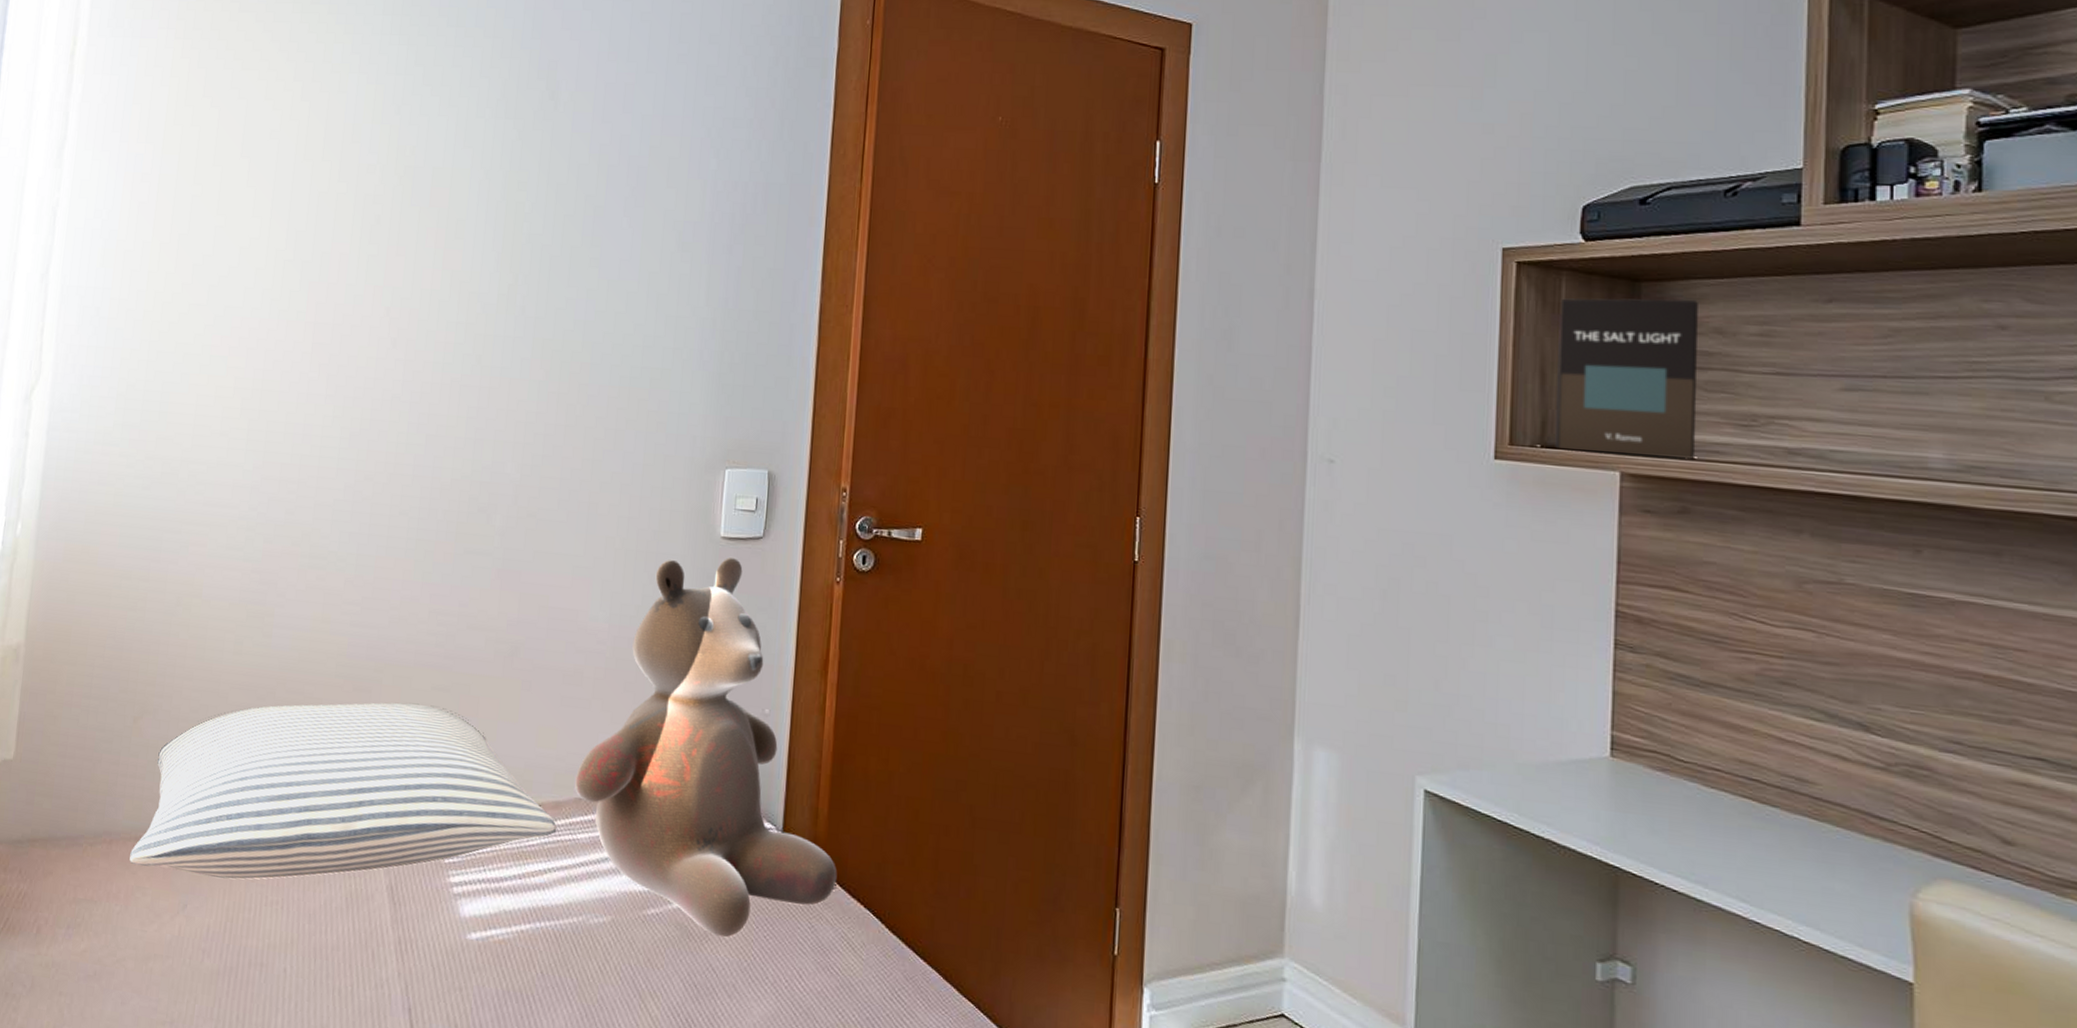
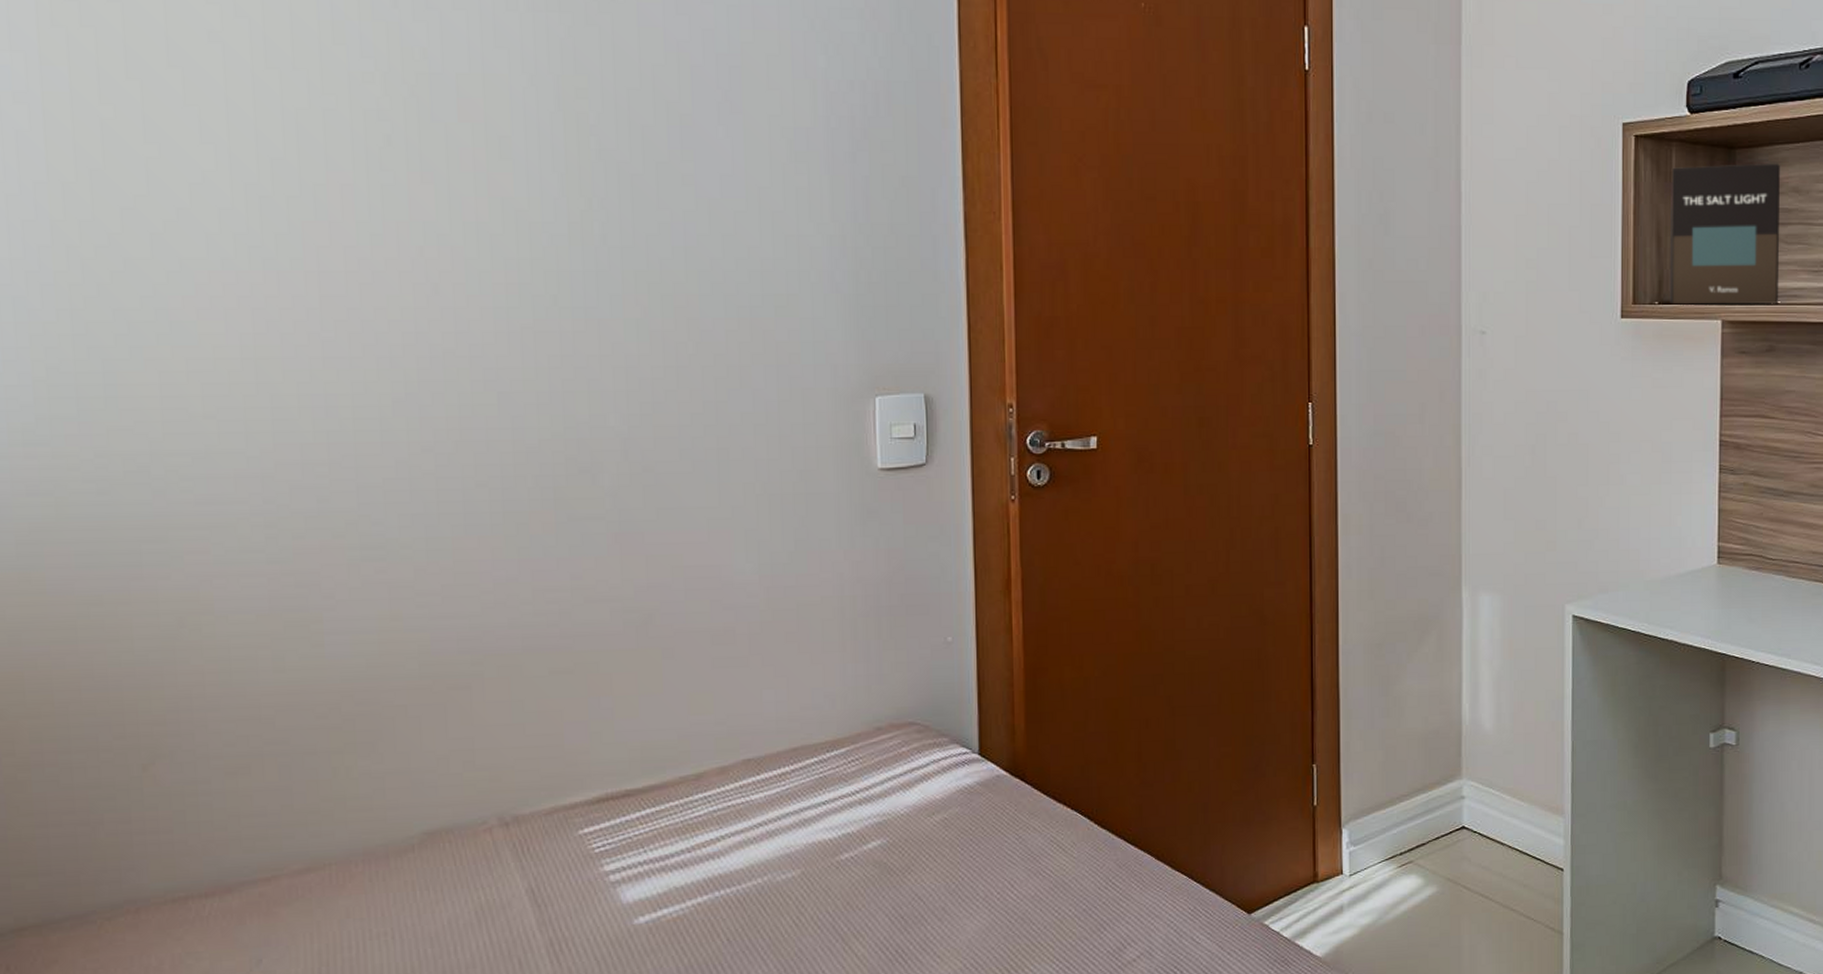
pillow: present [129,702,557,880] -> none [169,691,726,930]
teddy bear: present [575,556,837,938] -> none [741,488,1041,867]

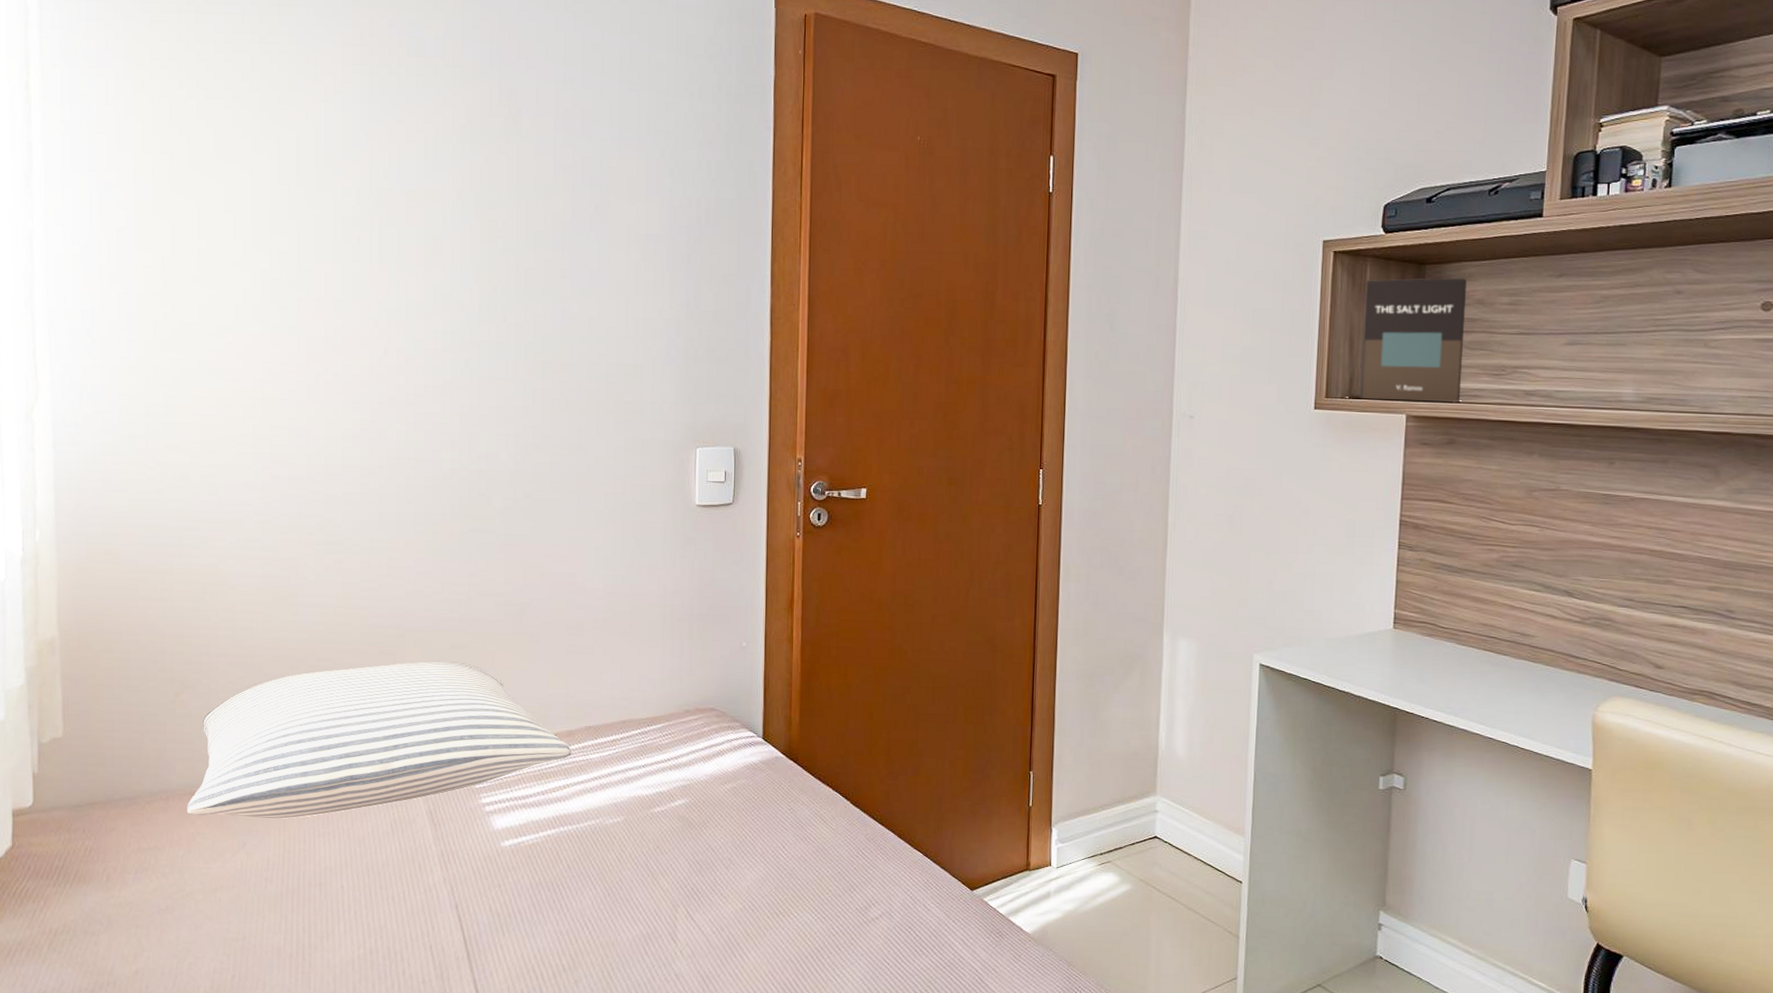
pillow: none [169,691,726,930] -> present [187,661,572,819]

